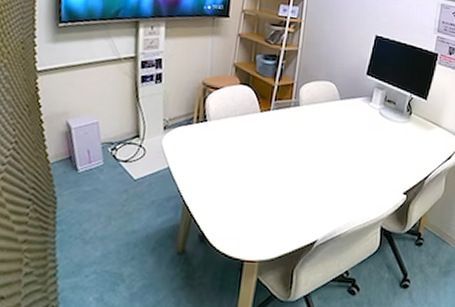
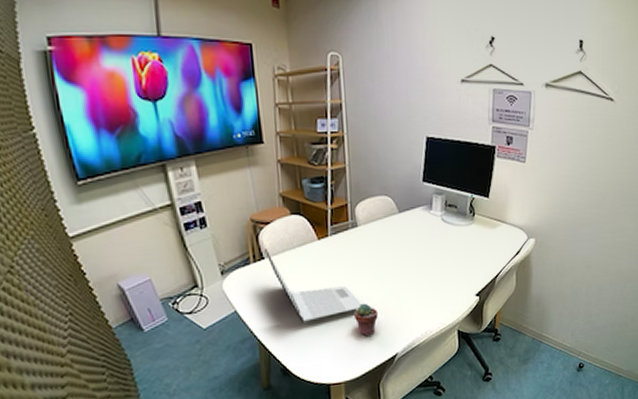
laptop: none [209,112,290,192] -> present [265,248,361,324]
potted succulent: none [281,181,304,217] -> present [354,303,378,337]

